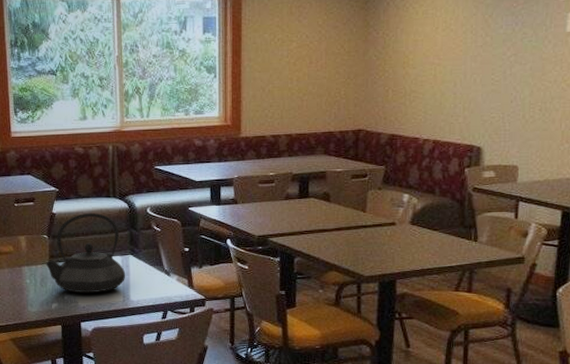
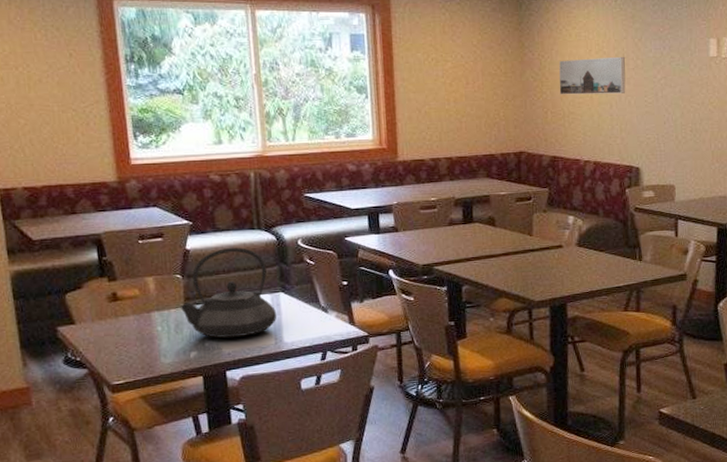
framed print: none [402,33,473,74] -> present [559,56,626,95]

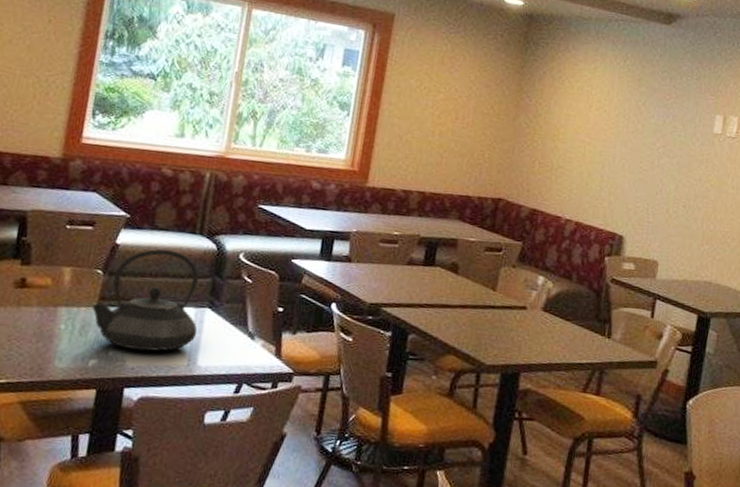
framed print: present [559,56,626,95] -> none [551,110,625,156]

